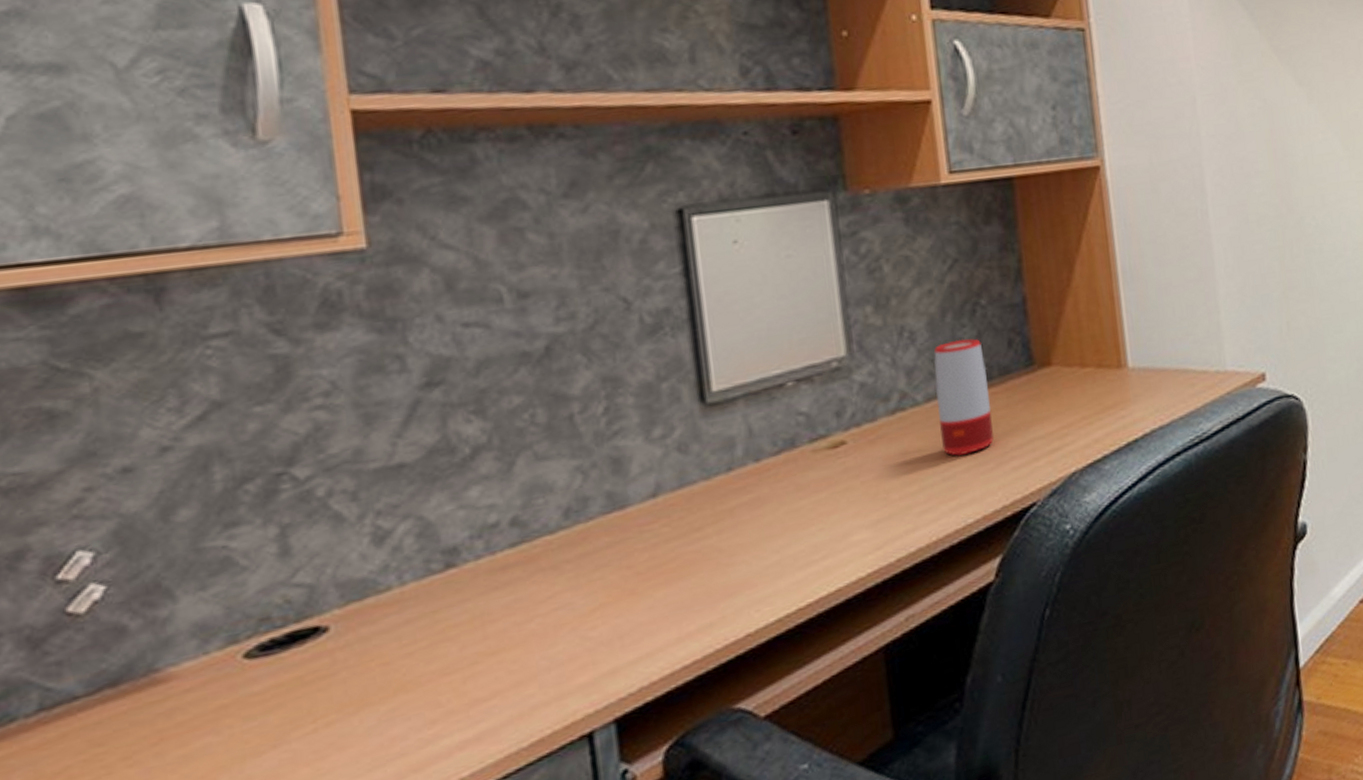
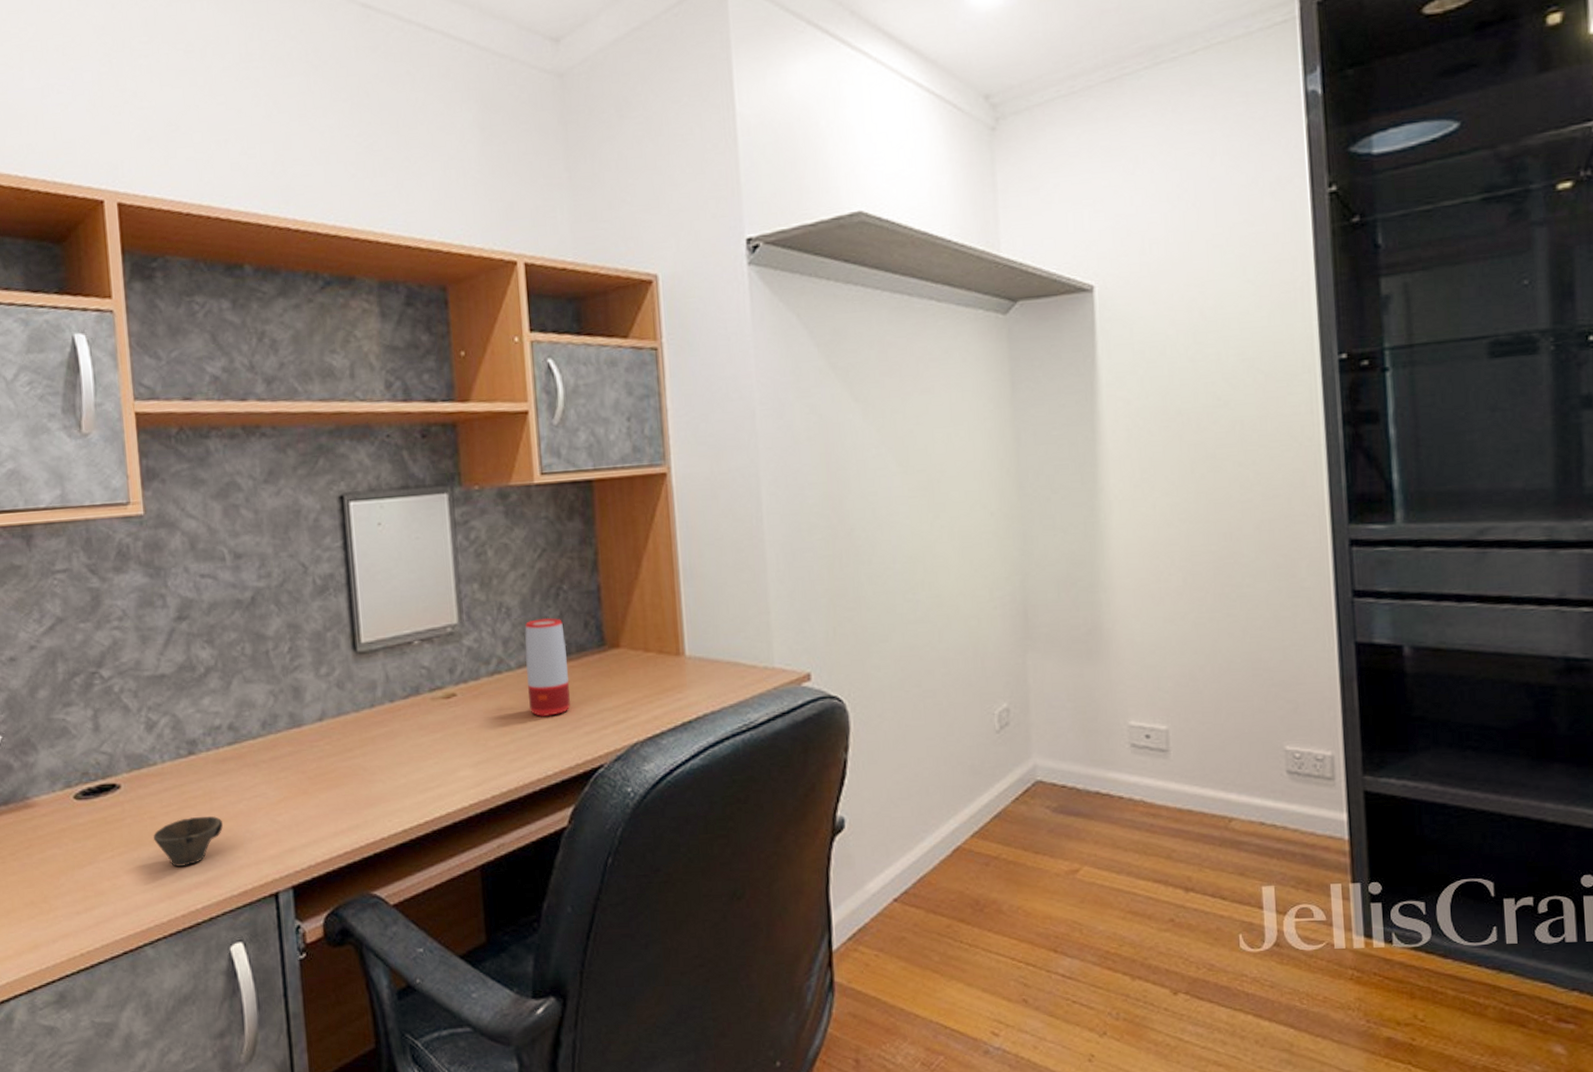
cup: none [385,646,504,726] -> present [153,816,223,866]

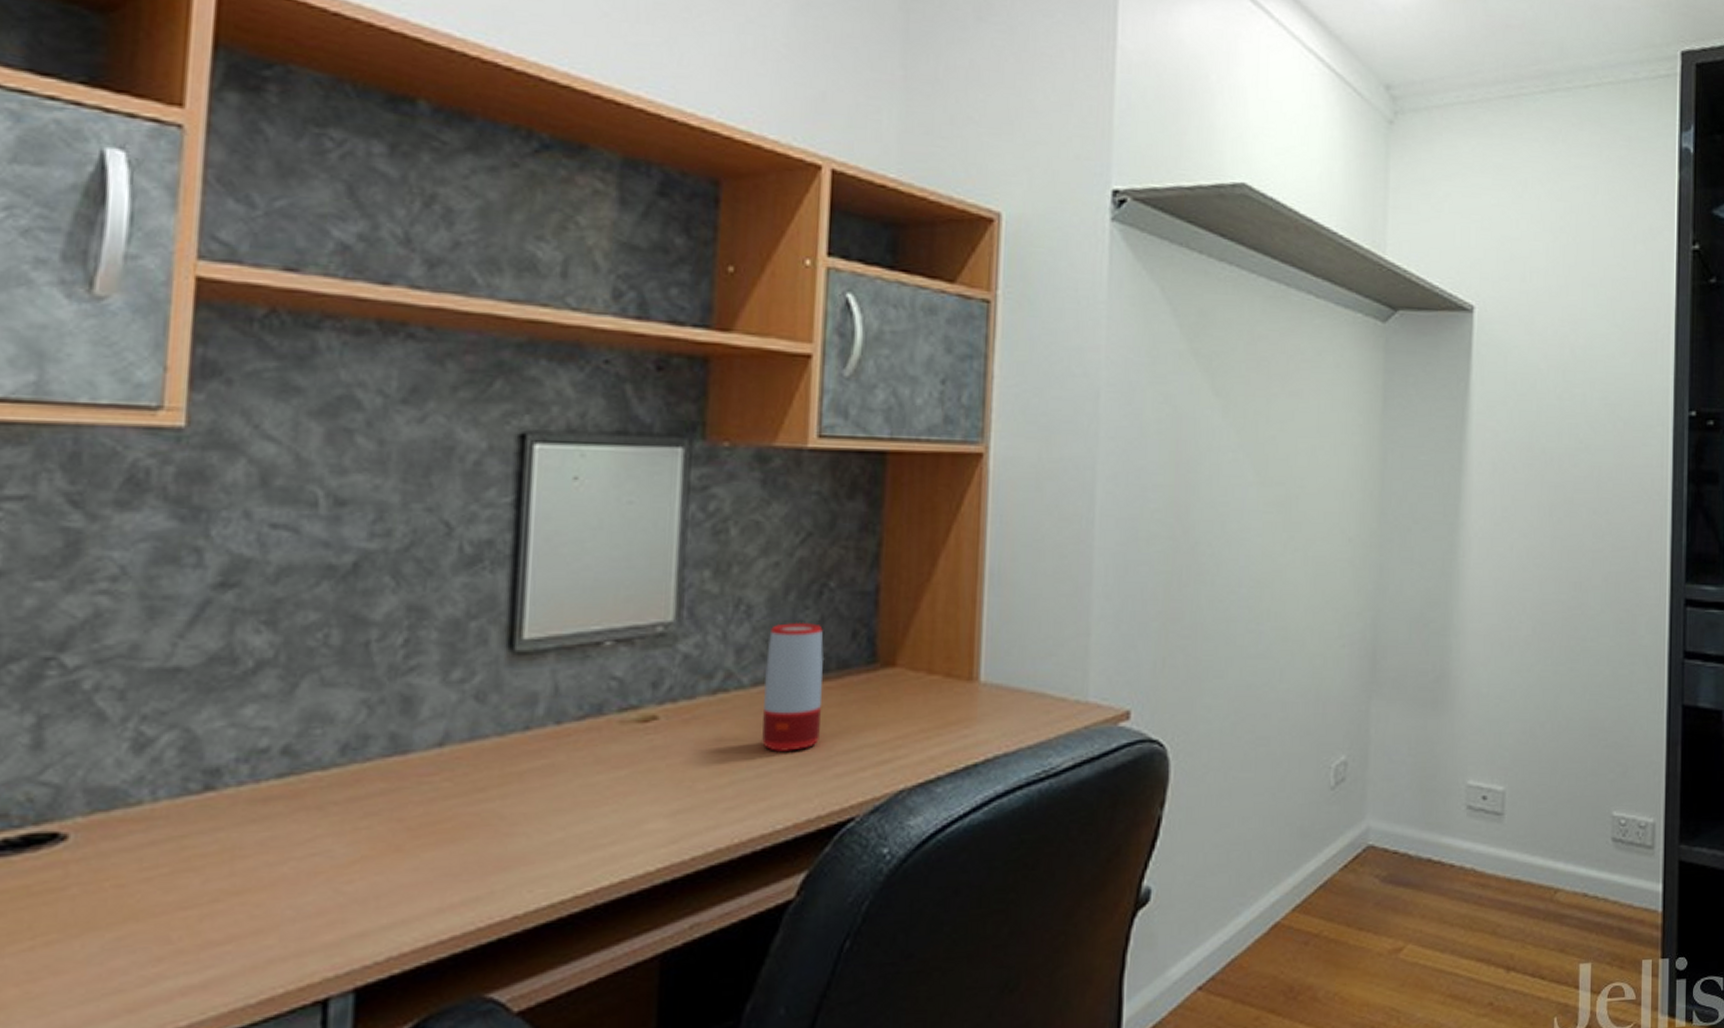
cup: present [153,816,223,866] -> none [114,883,247,962]

